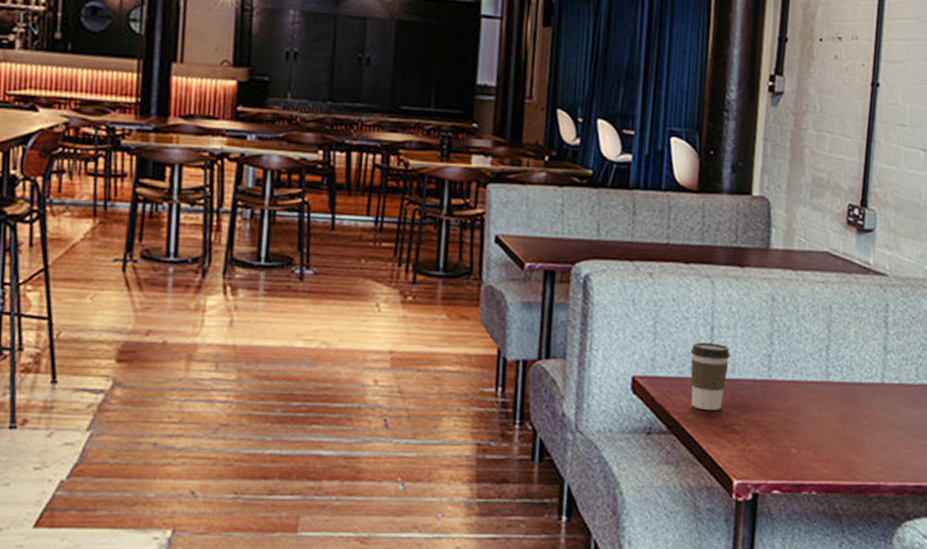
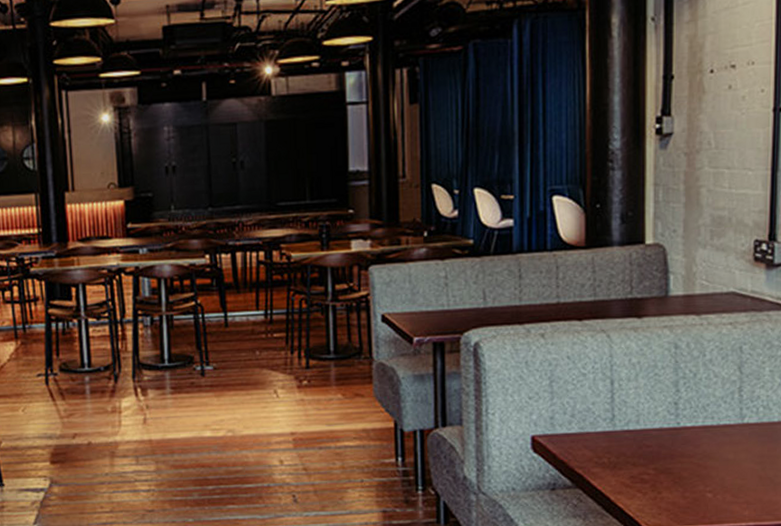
coffee cup: present [690,342,731,410] -> none [591,396,634,462]

